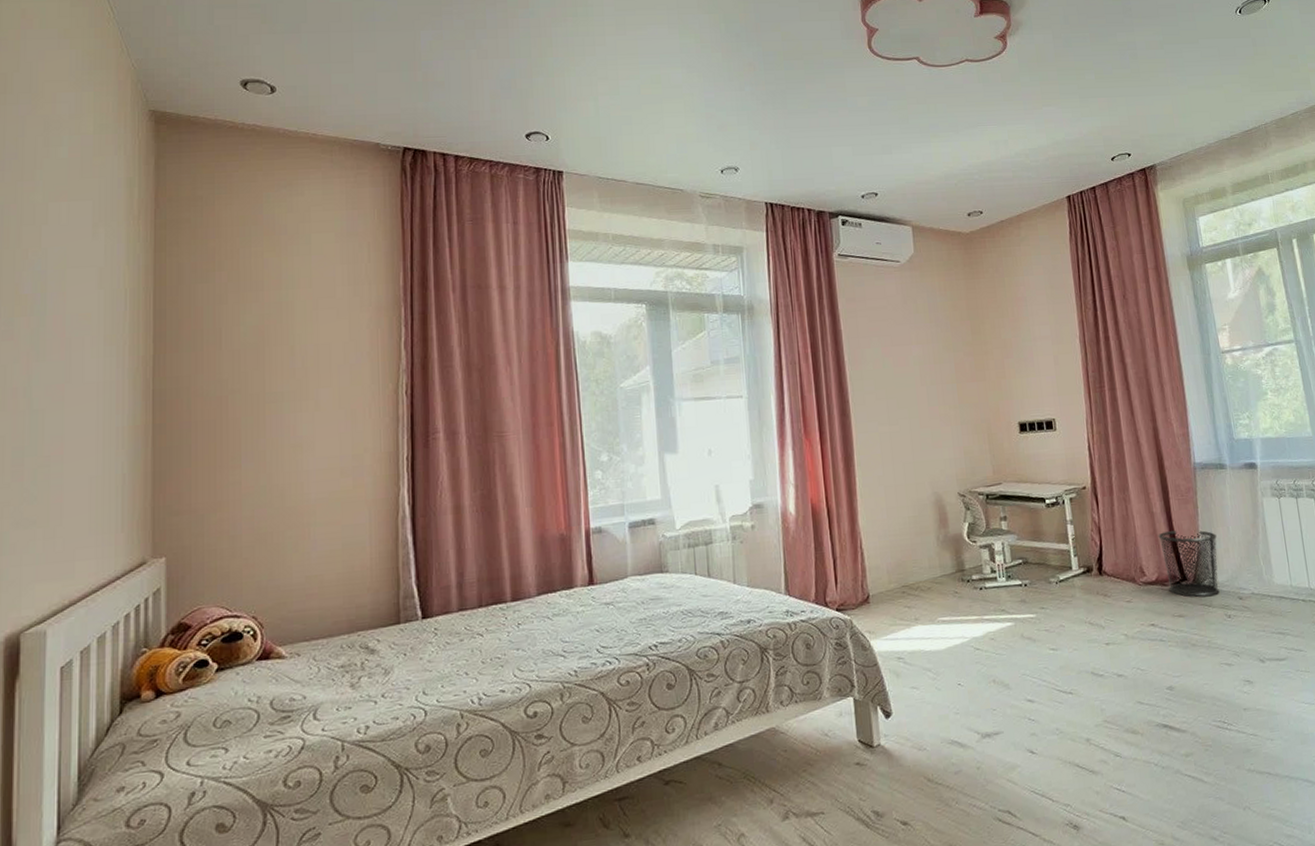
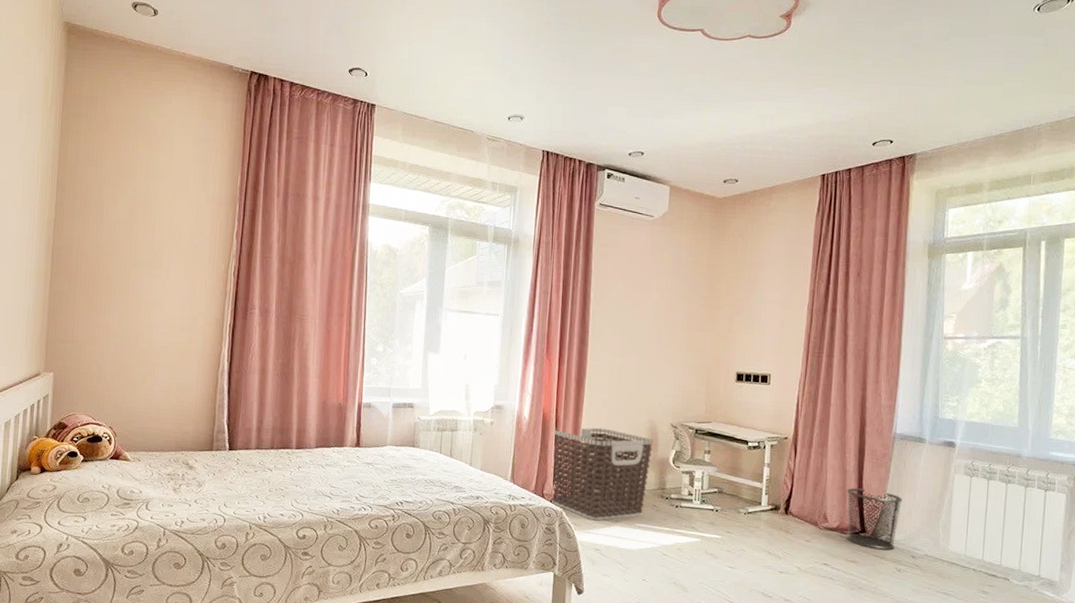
clothes hamper: none [826,510,944,624] -> present [551,427,653,521]

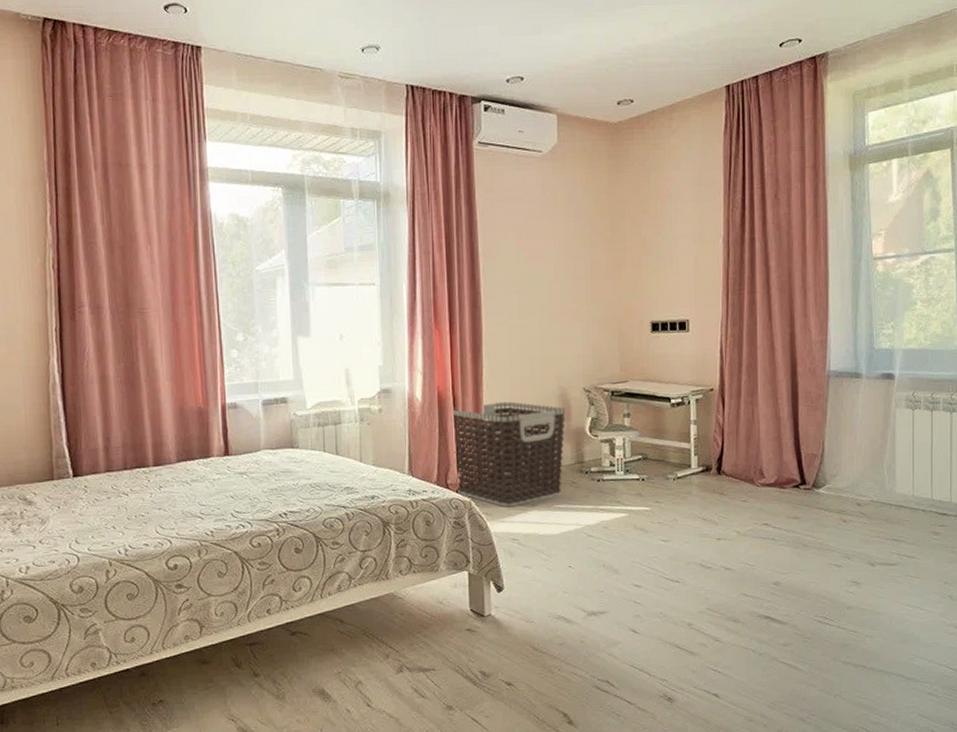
waste bin: present [846,488,902,550] -> none [782,436,842,501]

